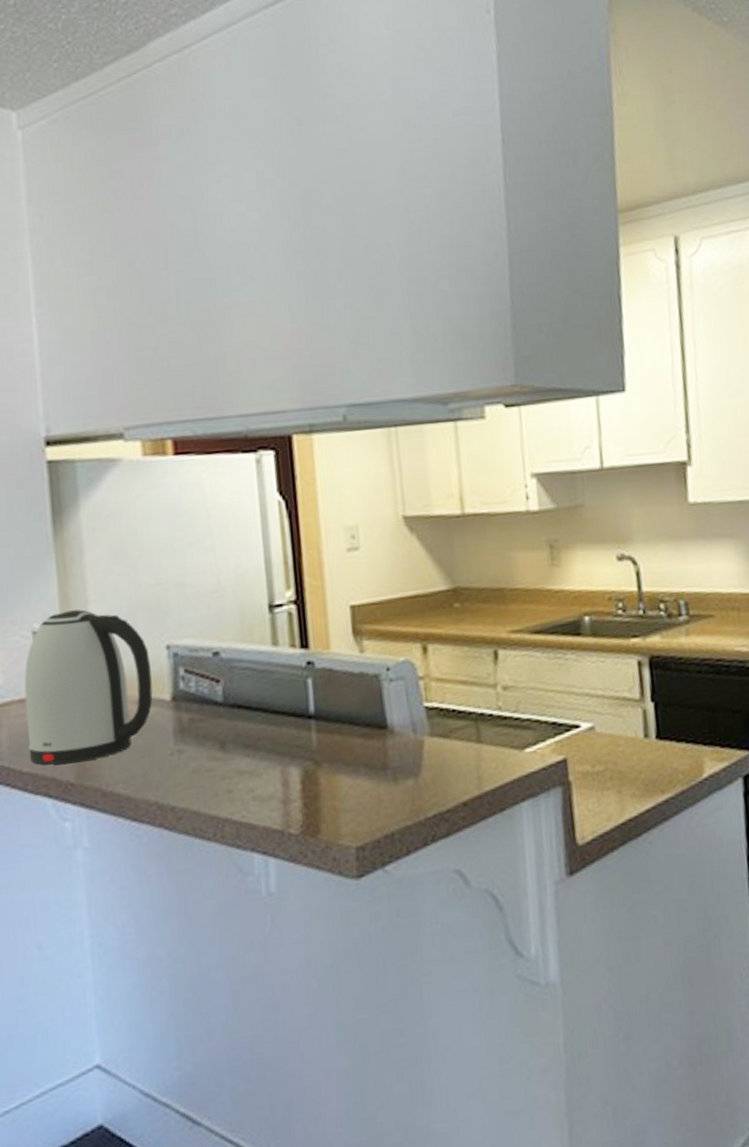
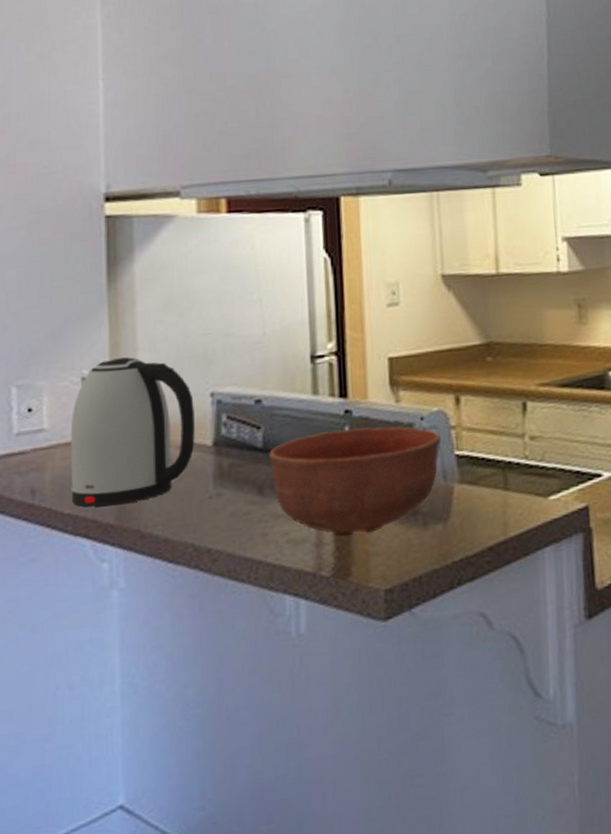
bowl: none [228,677,409,793] -> present [268,426,442,537]

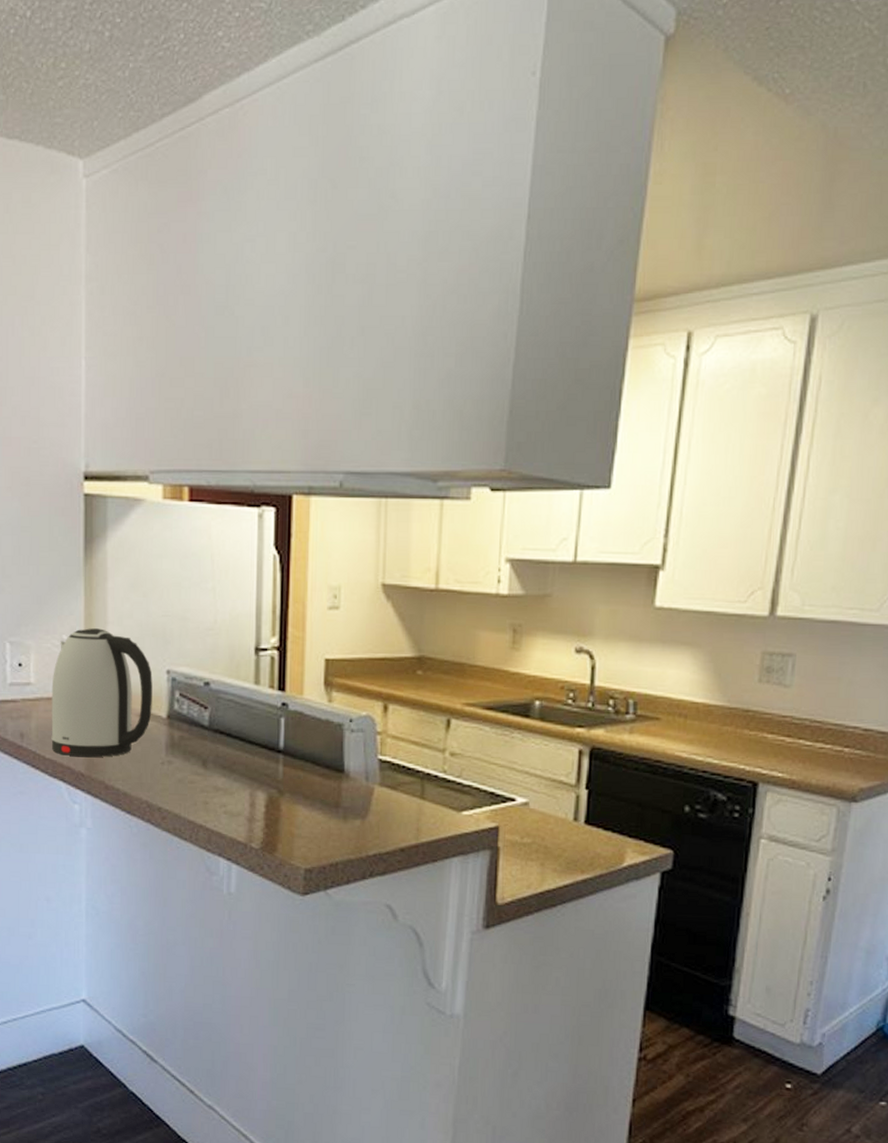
bowl: present [268,426,442,537] -> none [212,719,367,817]

